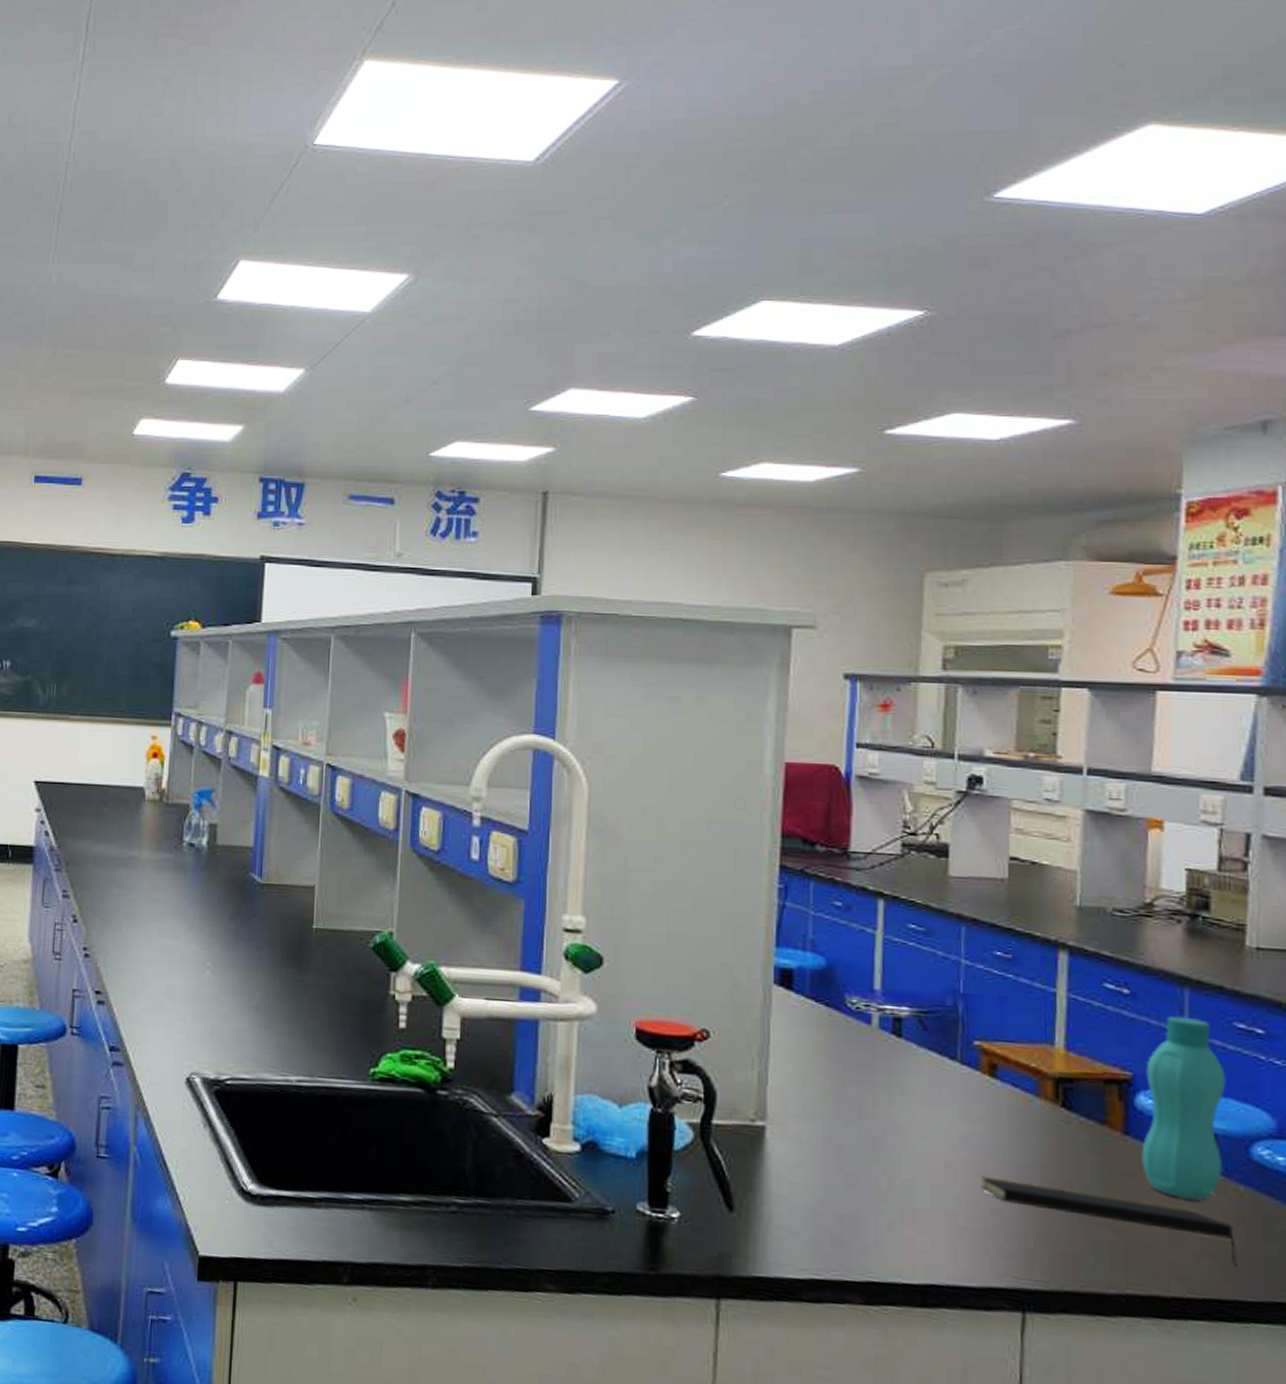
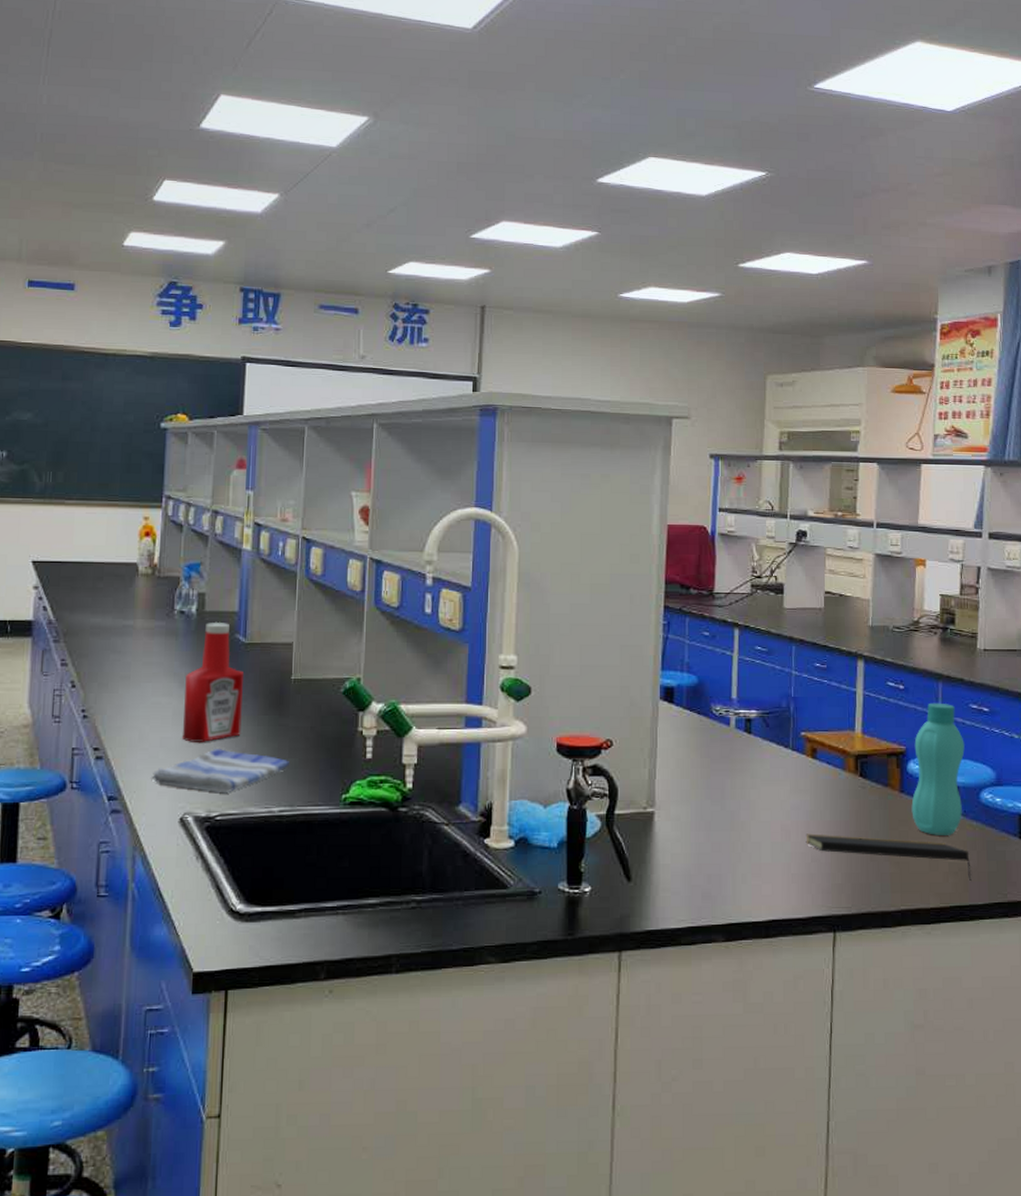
dish towel: none [156,1002,311,1054] -> present [151,749,290,792]
ketchup bottle: none [191,858,258,995] -> present [183,623,243,744]

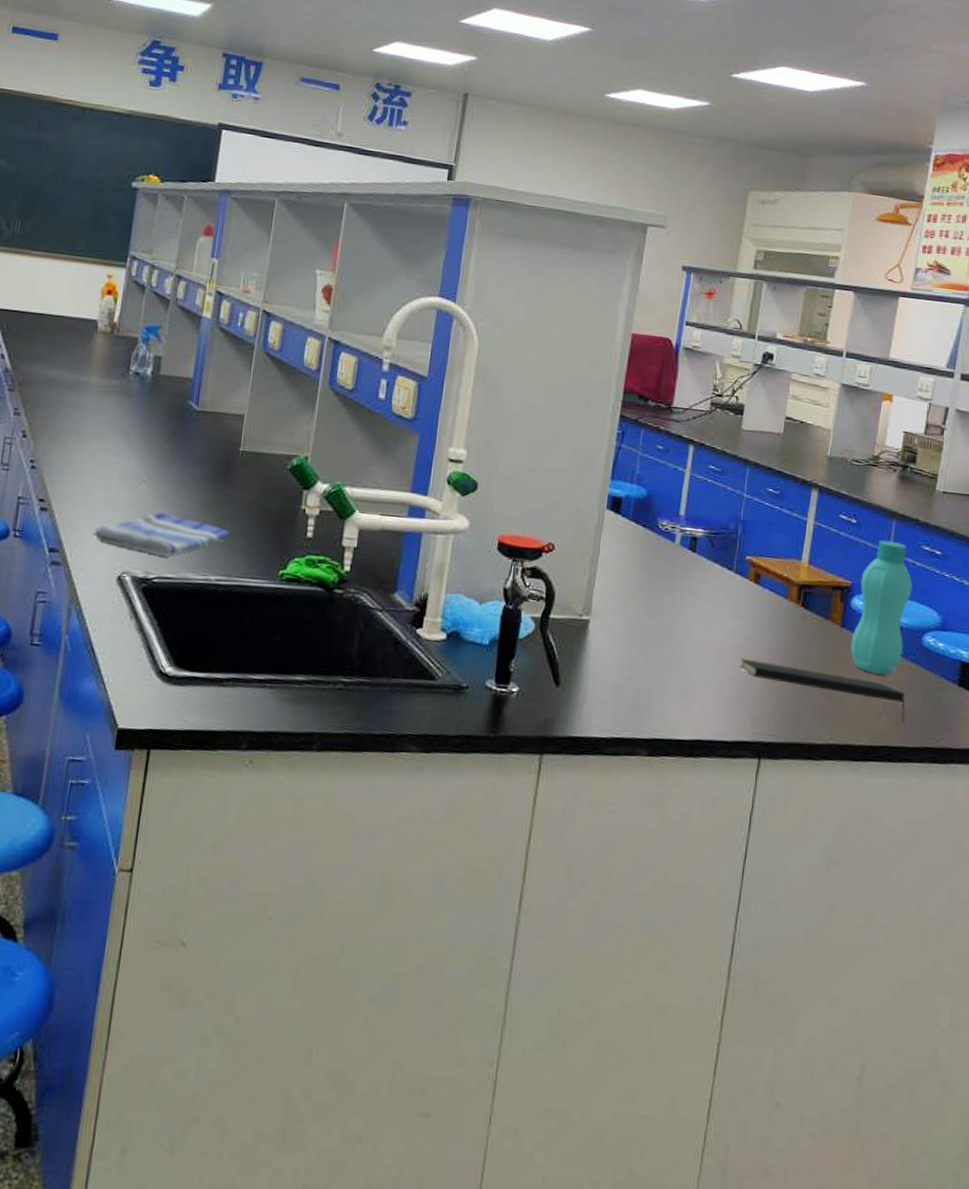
ketchup bottle: present [183,623,243,744] -> none [127,386,193,505]

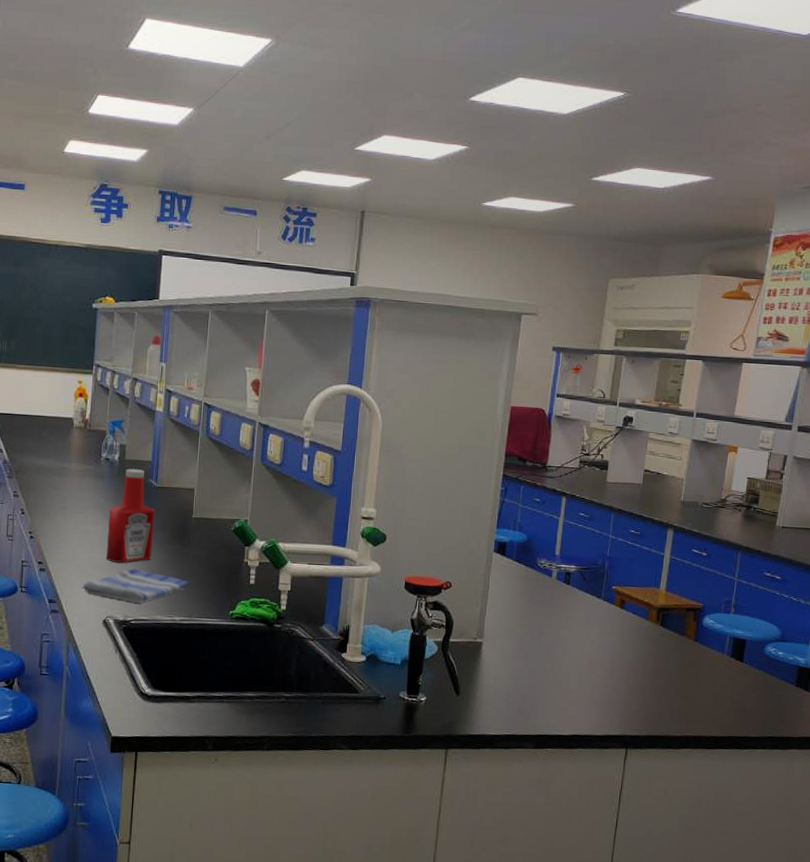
ketchup bottle: none [127,386,193,505] -> present [106,469,155,564]
notepad: present [739,658,906,723] -> none [608,669,750,717]
bottle: present [850,540,913,675] -> none [702,569,756,679]

